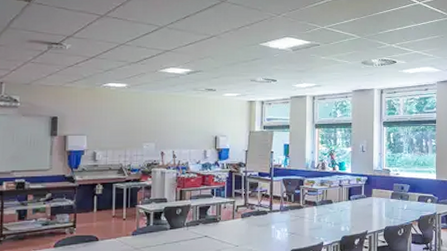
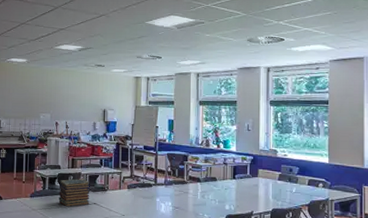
book stack: none [165,211,201,242] -> present [58,179,90,206]

